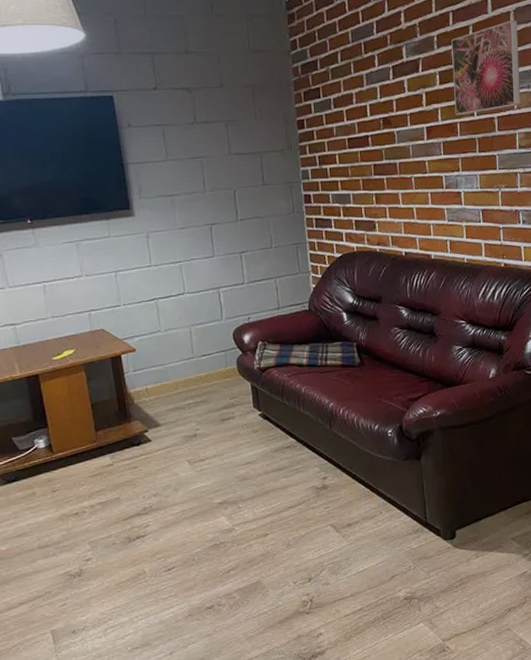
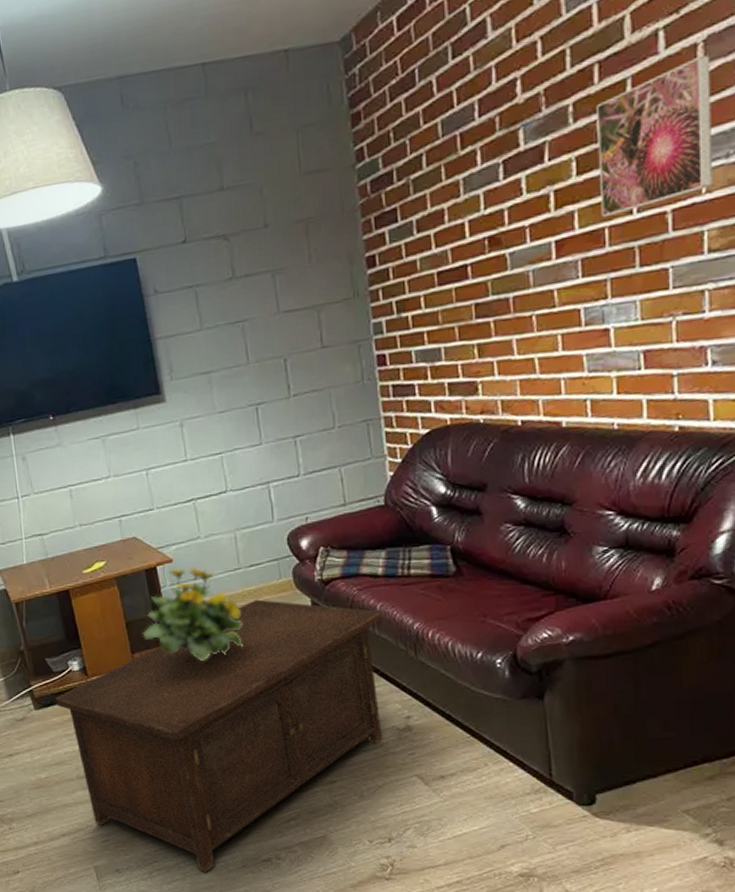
cabinet: none [20,383,306,625] -> present [56,599,383,873]
flowering plant: none [105,356,195,436] -> present [142,567,243,661]

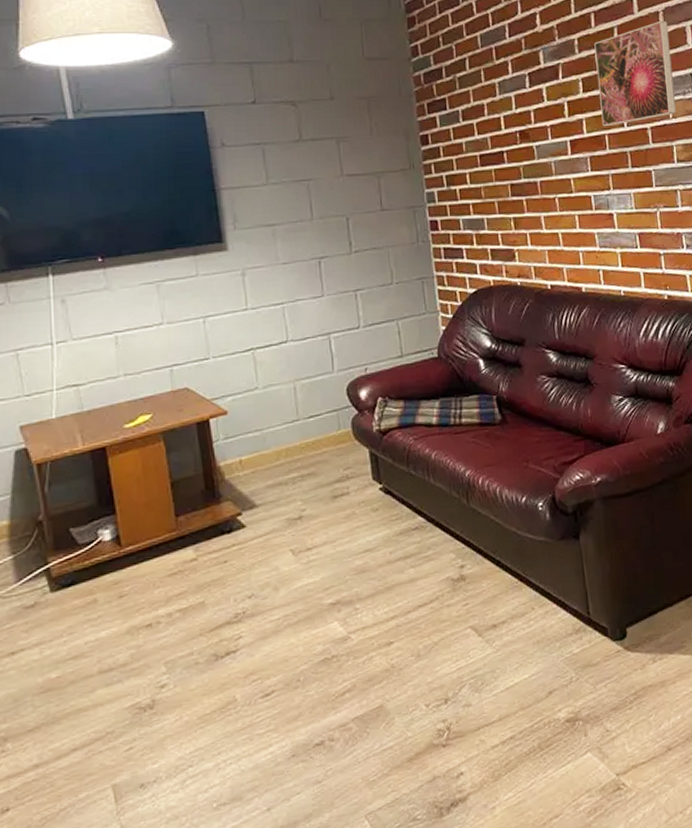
cabinet: present [56,599,383,873] -> none [79,451,439,771]
flowering plant: present [142,567,243,661] -> none [189,419,300,520]

